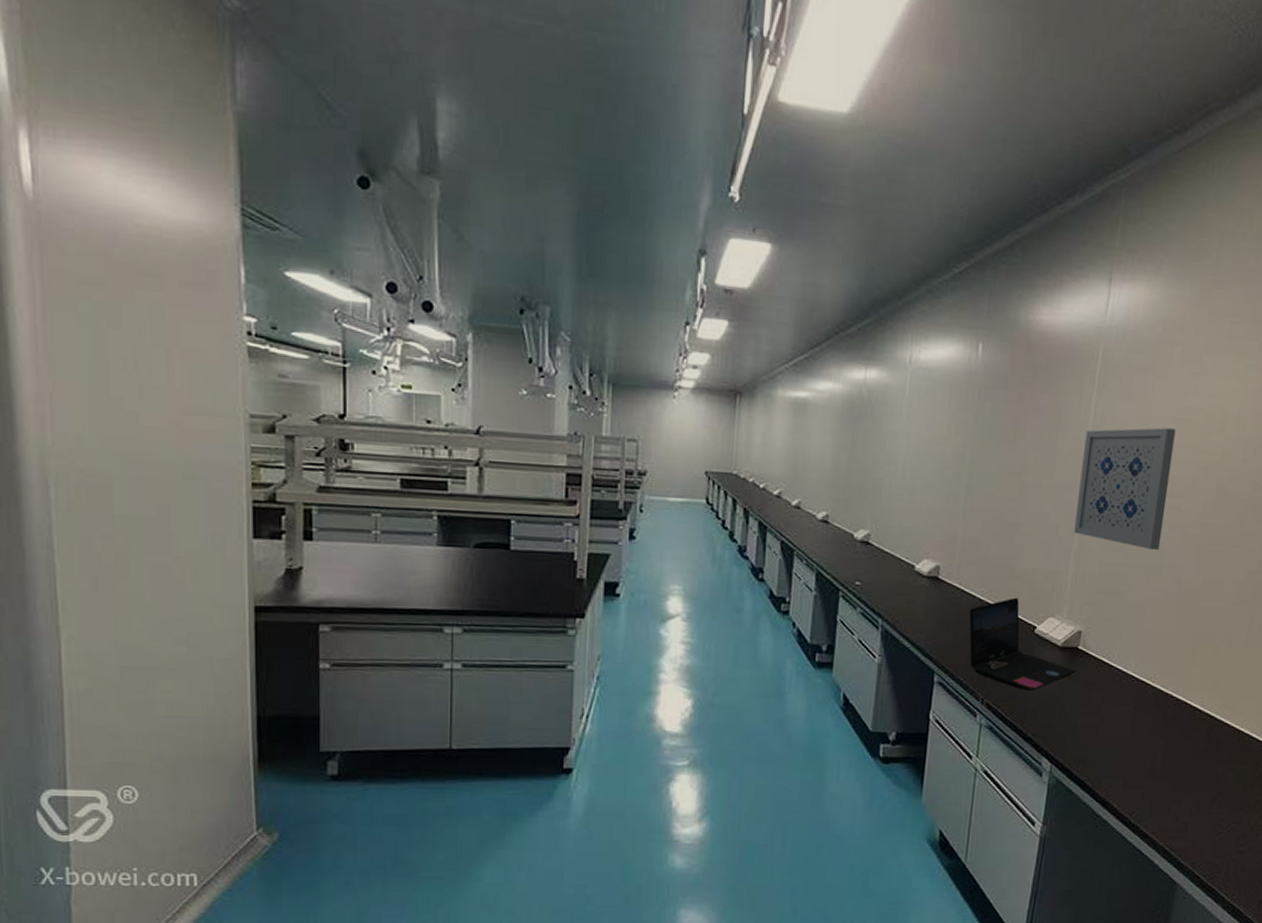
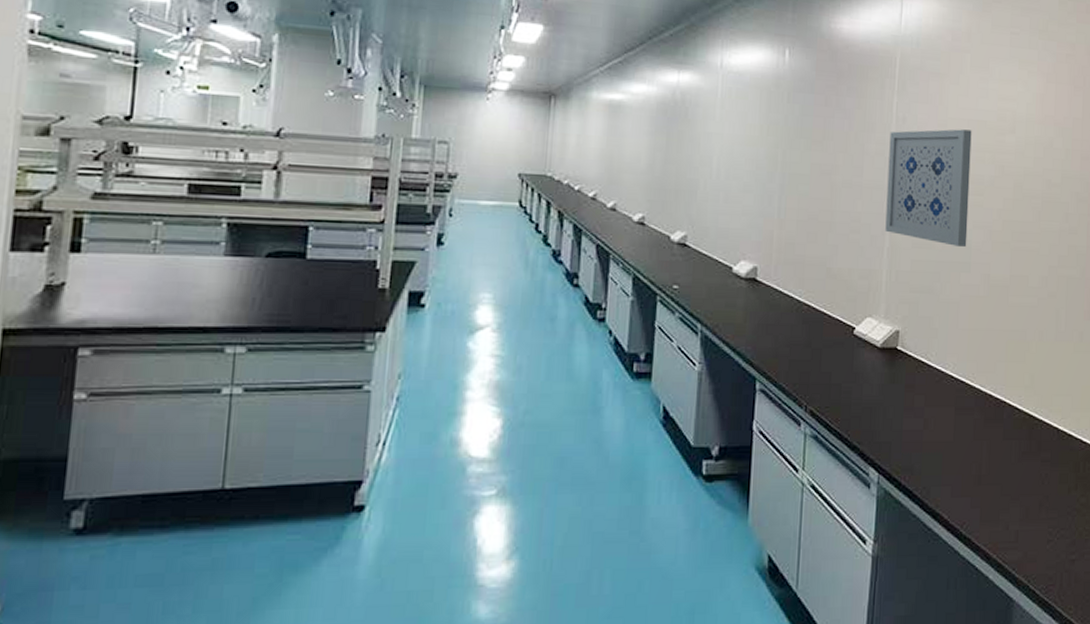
laptop: present [969,597,1076,691] -> none [788,298,896,395]

